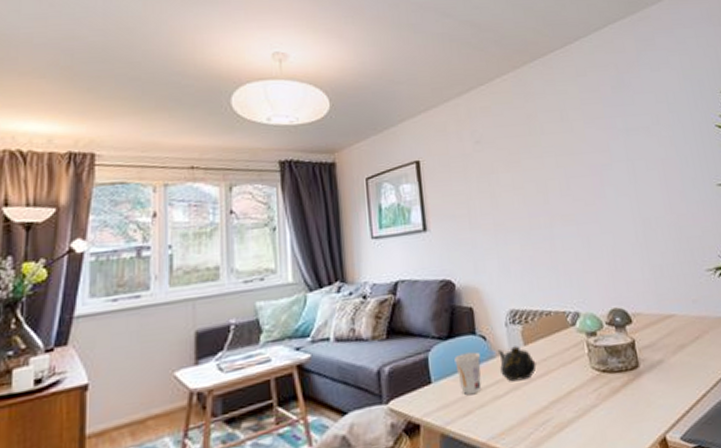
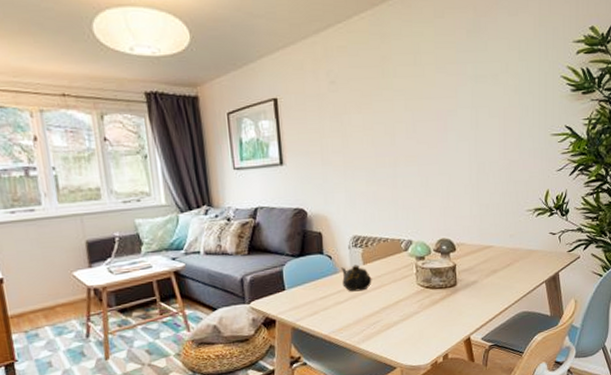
cup: present [454,352,482,395] -> none [305,268,327,300]

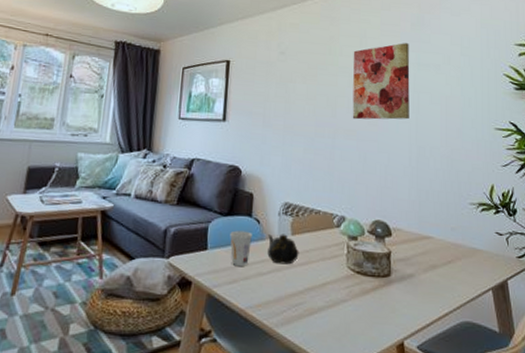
cup: none [305,268,327,300] -> present [230,230,252,267]
wall art: none [407,54,468,145] -> present [352,43,410,120]

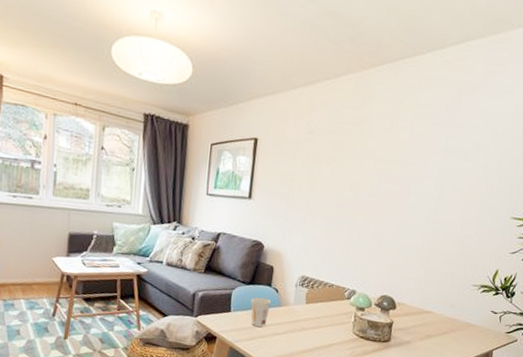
teapot: present [267,234,299,265] -> none [283,302,312,328]
wall art: present [352,43,410,120] -> none [373,126,441,205]

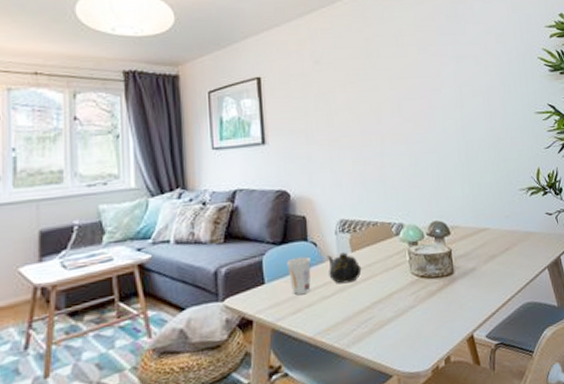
teapot: none [283,302,312,328] -> present [326,252,362,284]

